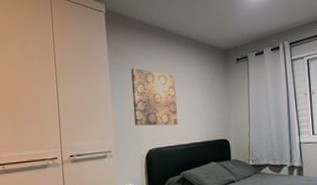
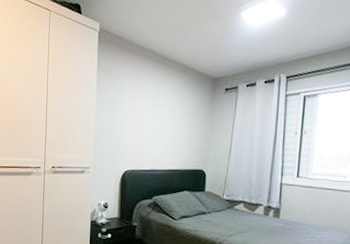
wall art: present [130,68,178,126] -> none [114,89,159,150]

